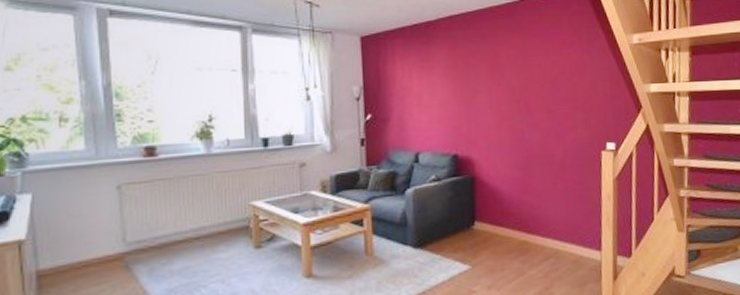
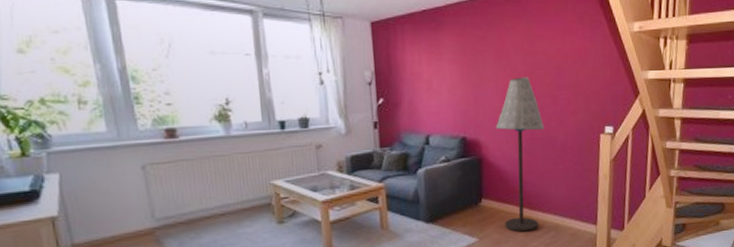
floor lamp: none [490,91,541,259] -> present [496,77,544,232]

